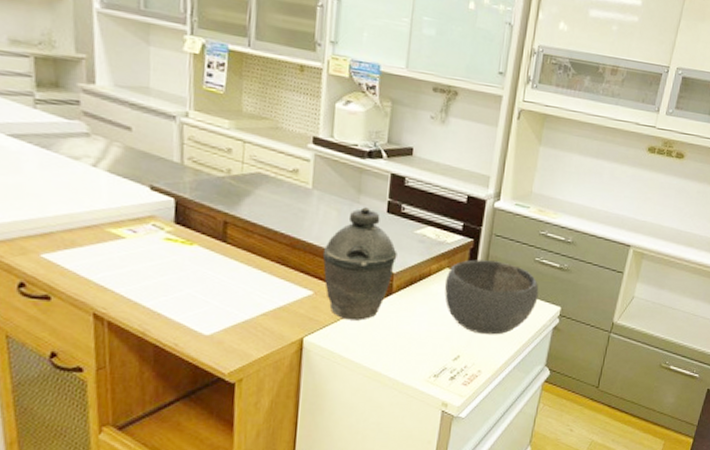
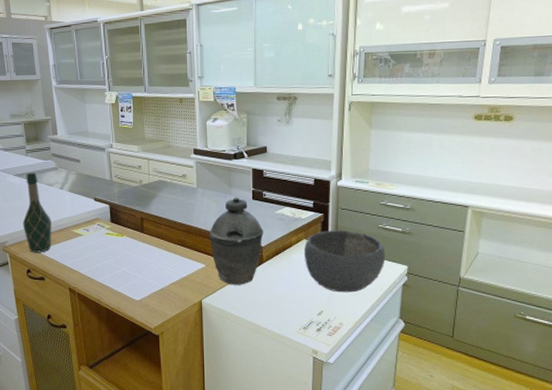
wine bottle: none [16,134,72,259] -> present [23,172,52,253]

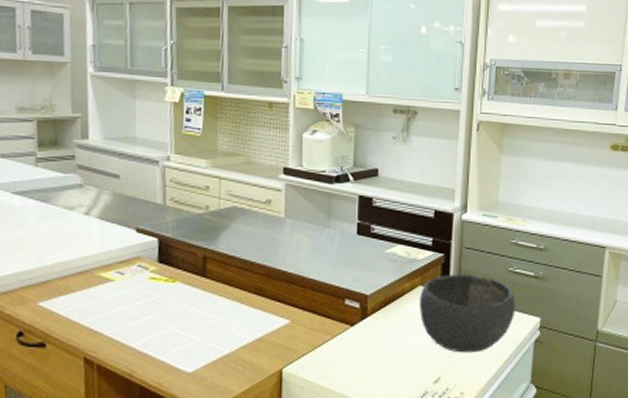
wine bottle: present [23,172,52,253] -> none [18,189,66,307]
kettle: present [209,197,264,285] -> none [297,231,370,347]

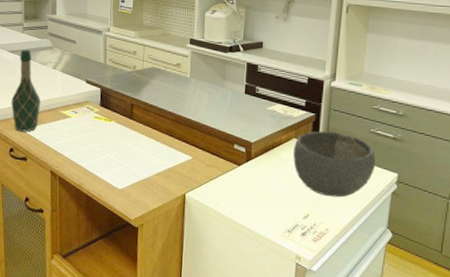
wine bottle: none [18,189,66,307] -> present [11,49,41,132]

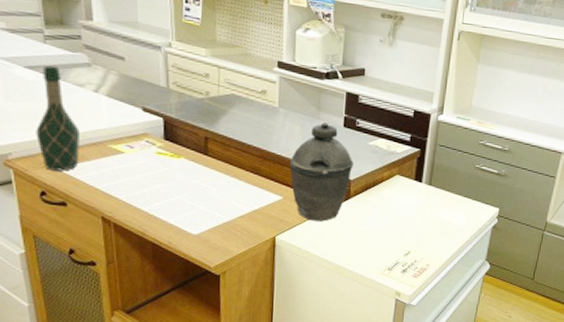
kettle: none [198,90,254,181] -> present [289,122,354,221]
bowl: present [293,131,376,198] -> none [395,167,479,234]

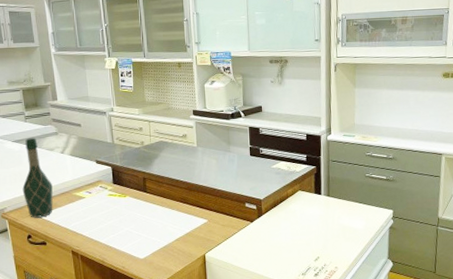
kettle: present [289,122,354,221] -> none [210,154,262,238]

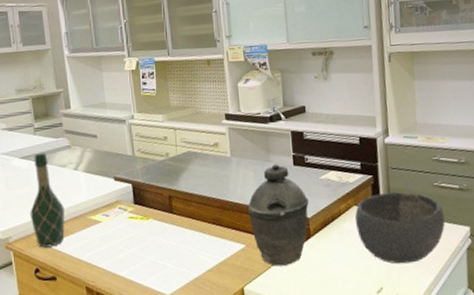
kettle: none [210,154,262,238] -> present [247,164,309,266]
bowl: none [299,180,373,239] -> present [354,192,446,264]

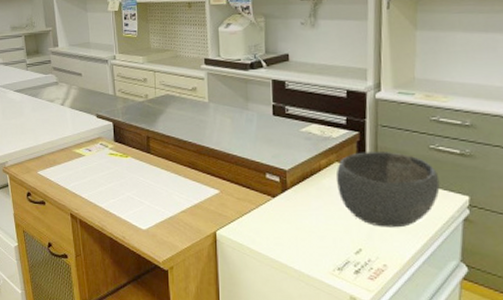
wine bottle: present [30,153,65,248] -> none [23,87,53,175]
kettle: present [247,164,309,266] -> none [223,113,287,215]

